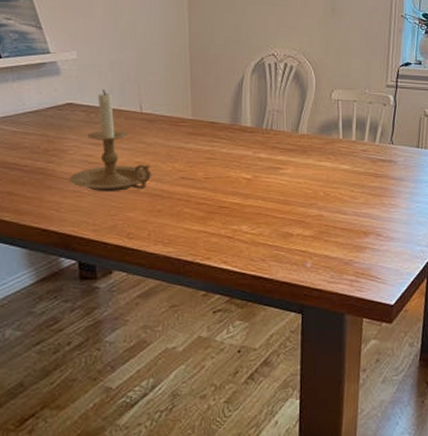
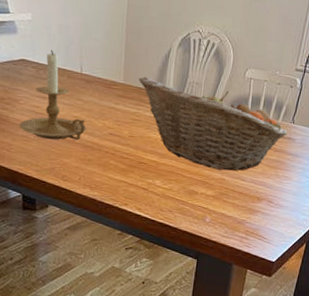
fruit basket: none [210,110,387,205] -> present [139,77,288,171]

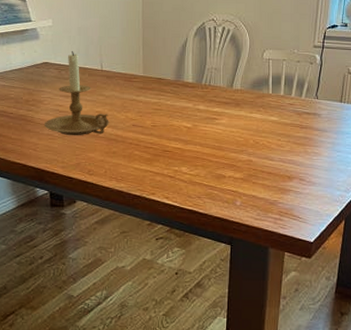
fruit basket: present [139,77,288,171] -> none [158,68,312,152]

